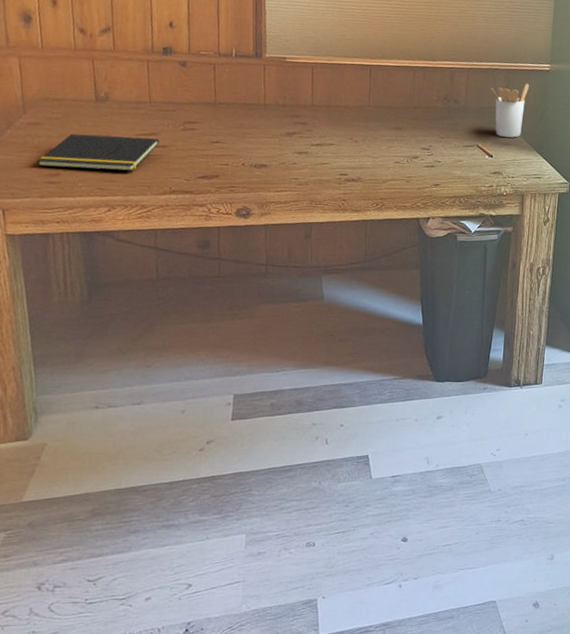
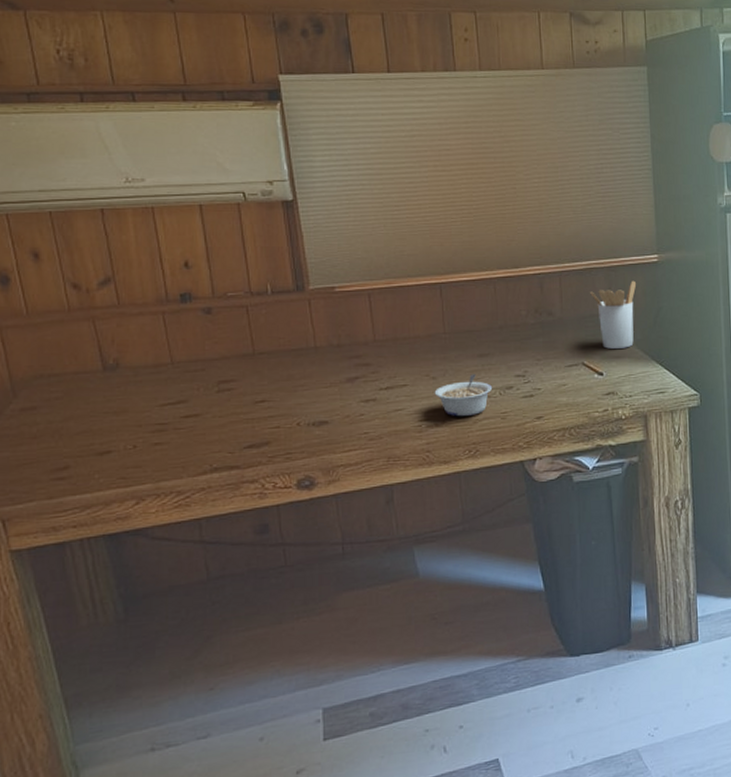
notepad: present [37,133,160,171] -> none [38,406,190,461]
legume: none [354,142,402,176] -> present [434,374,493,417]

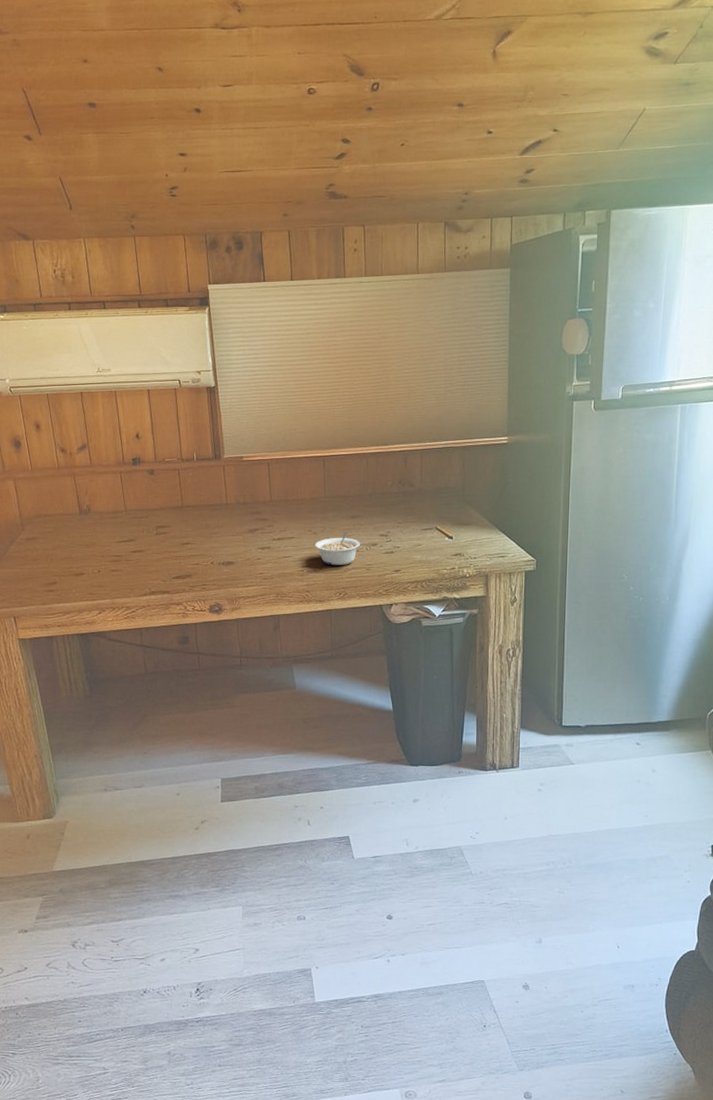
utensil holder: present [590,280,637,349] -> none [446,459,487,517]

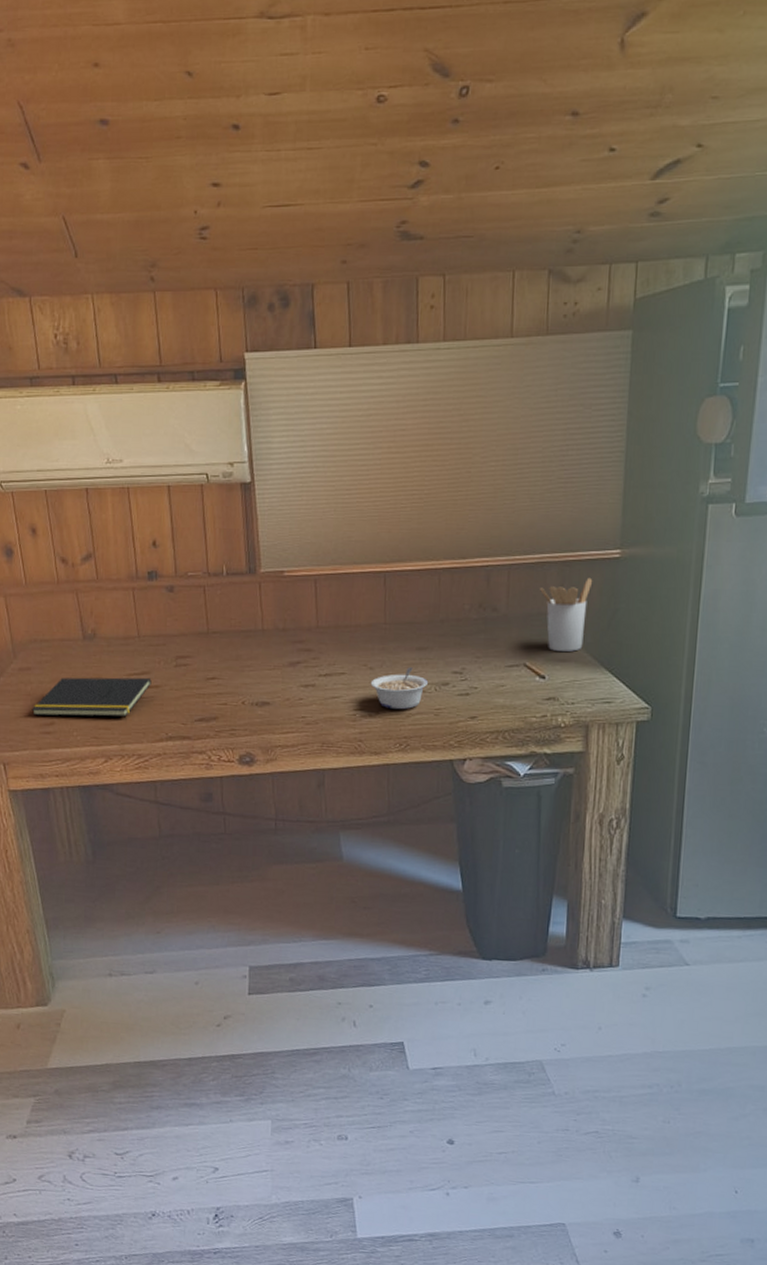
notepad: none [37,544,137,577] -> present [31,677,152,717]
utensil holder: none [446,459,487,517] -> present [540,577,593,652]

